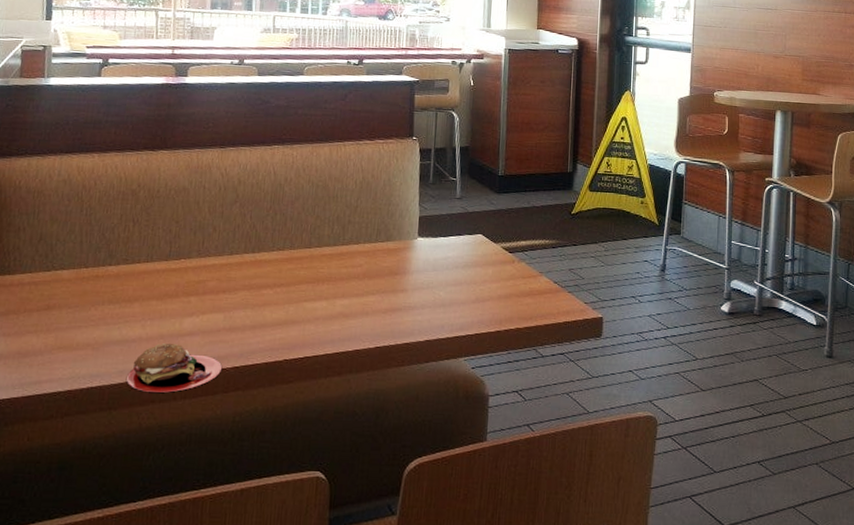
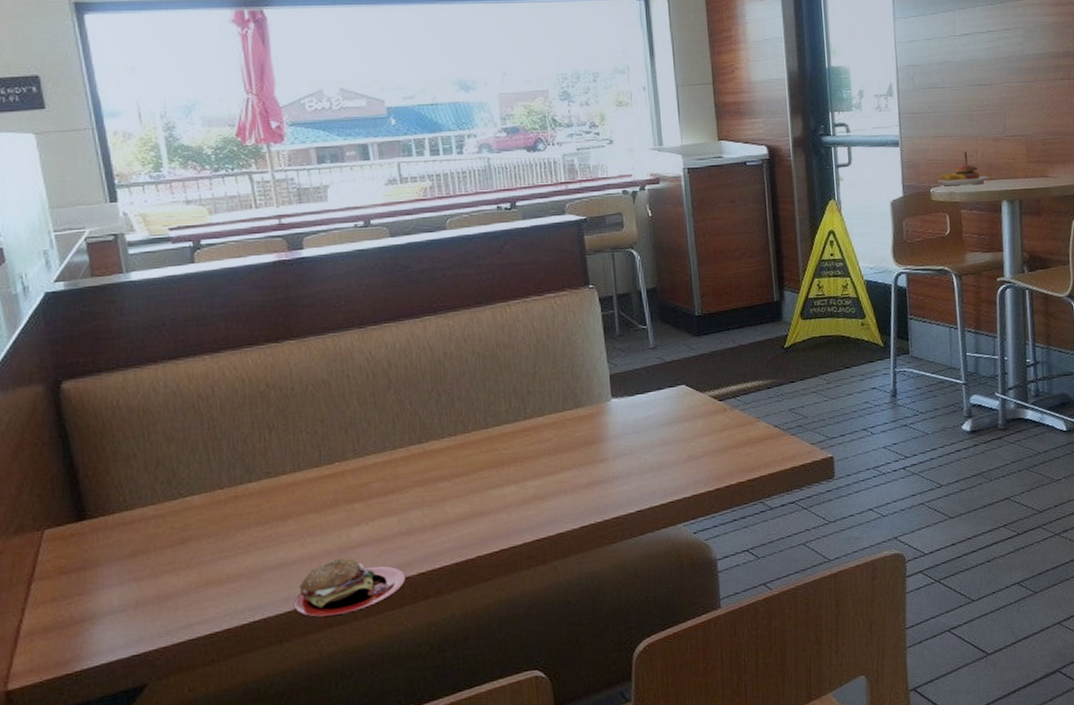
hamburger: none [721,63,768,94] -> present [937,151,990,187]

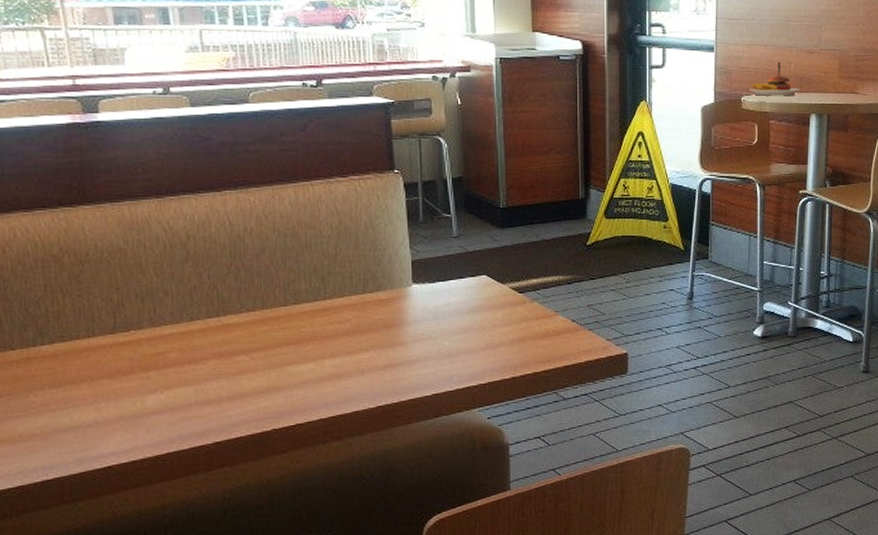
hamburger: present [293,558,406,617] -> none [87,424,202,479]

